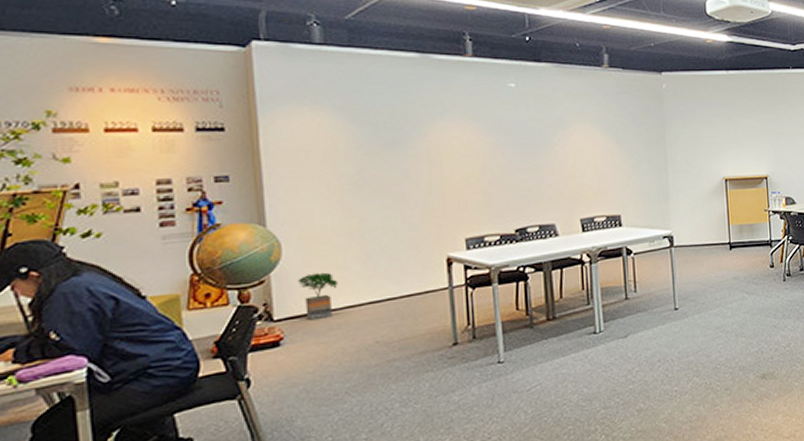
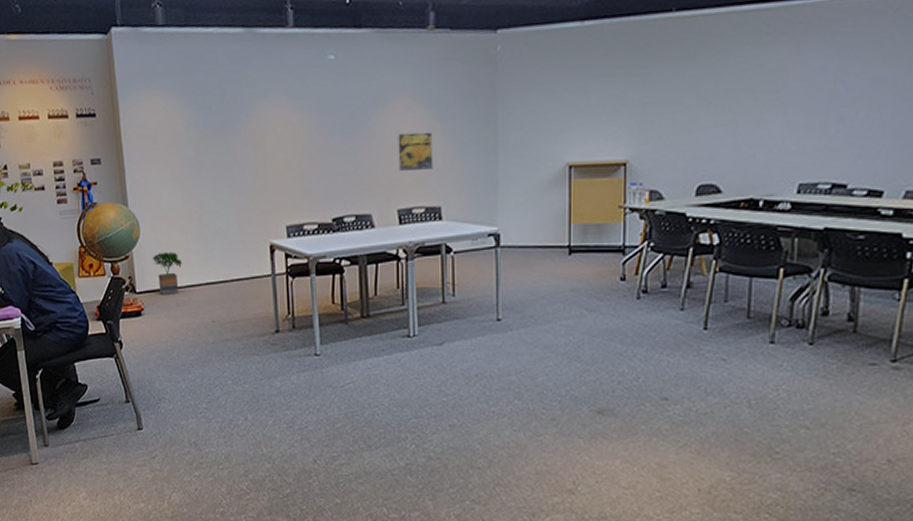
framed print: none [577,151,613,186] -> present [396,132,434,172]

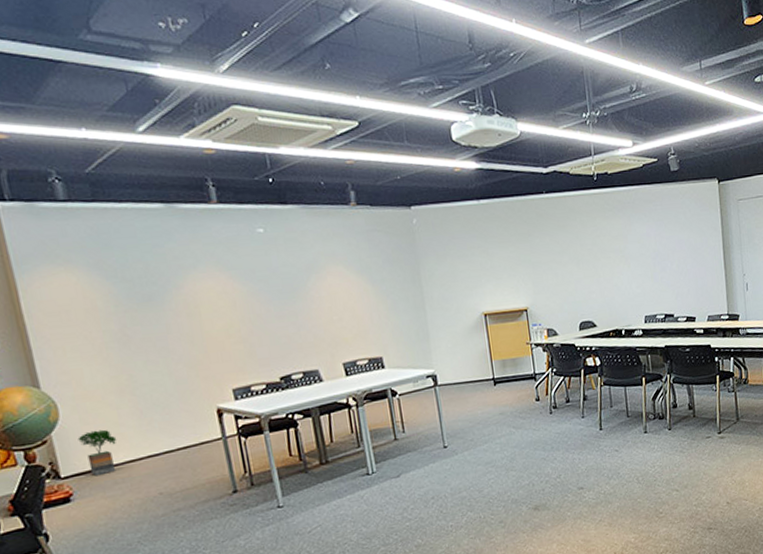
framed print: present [396,132,434,172] -> none [333,293,371,330]

